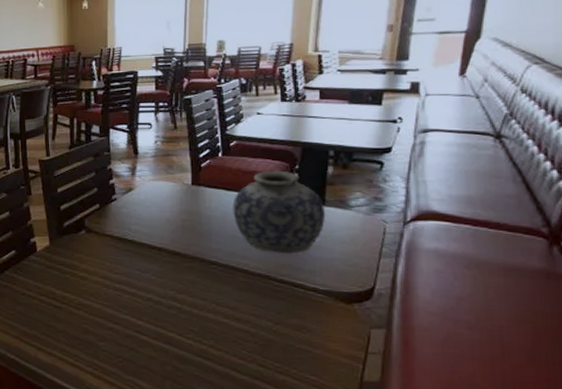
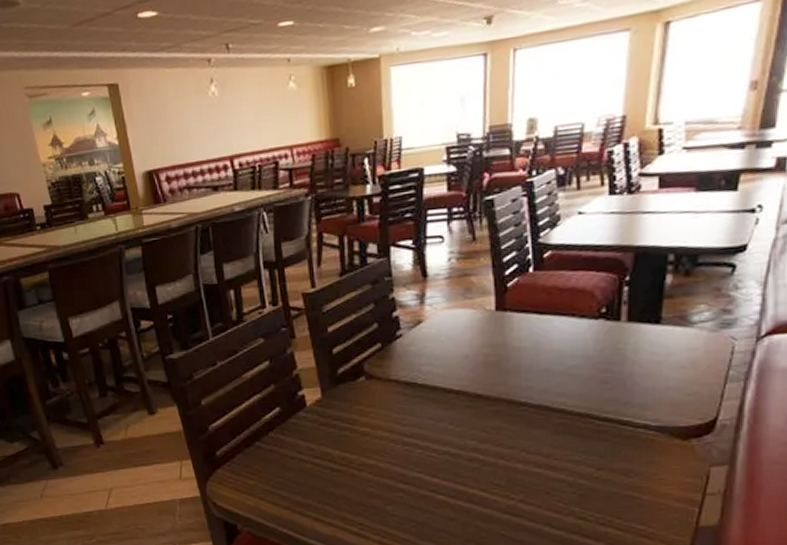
vase: present [232,170,325,255] -> none [546,285,660,387]

